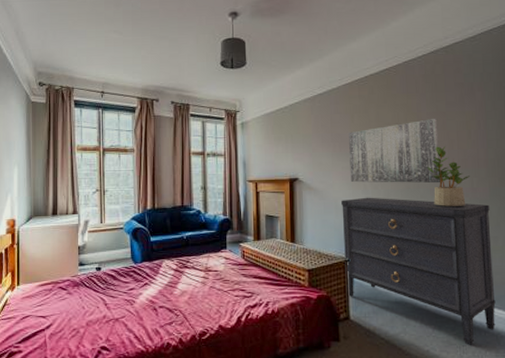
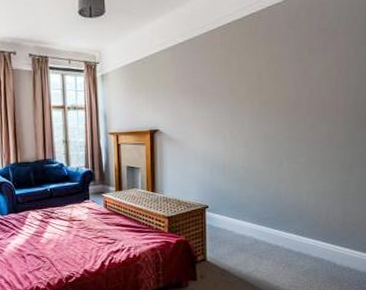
dresser: present [341,197,496,346] -> none [201,146,344,281]
wall art: present [349,119,440,184] -> none [209,66,299,133]
potted plant: present [428,146,470,207] -> none [286,94,327,154]

